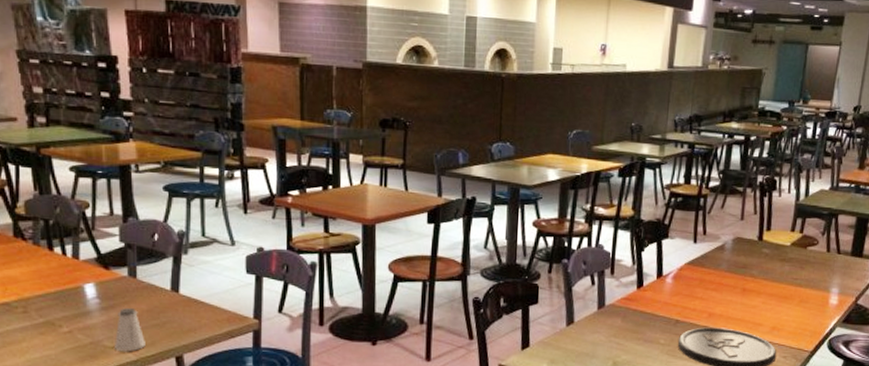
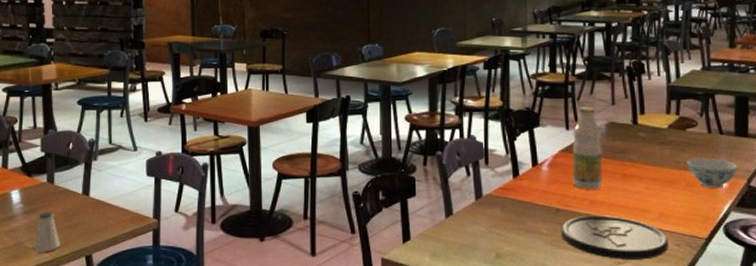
bottle: none [695,220,728,302] -> present [572,106,603,189]
bowl: none [803,275,849,305] -> present [687,157,737,188]

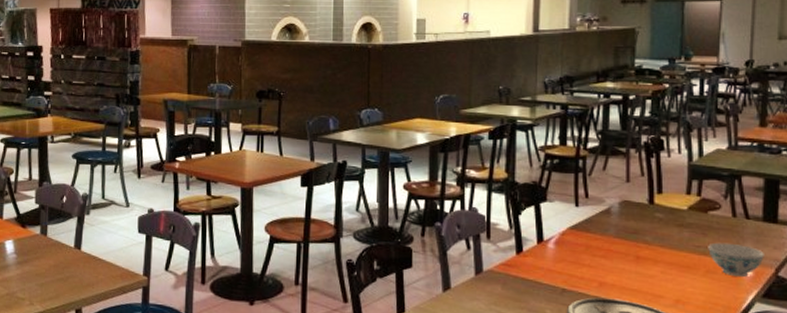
saltshaker: present [34,211,60,253] -> none [26,262,51,304]
bottle: present [572,106,603,189] -> none [581,182,615,270]

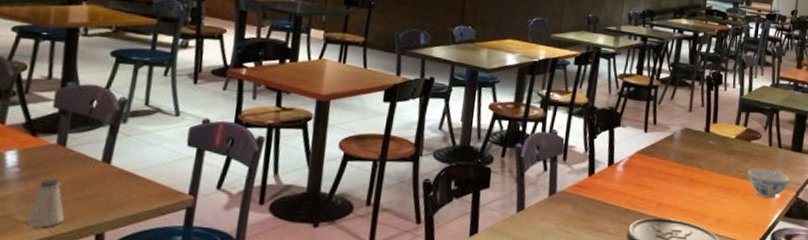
saltshaker: none [26,262,51,304] -> present [28,178,64,228]

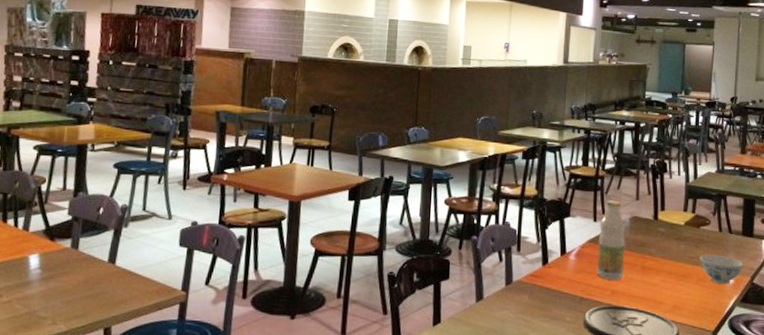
saltshaker: present [28,178,64,228] -> none [48,278,78,323]
bottle: none [644,110,677,192] -> present [597,200,626,280]

